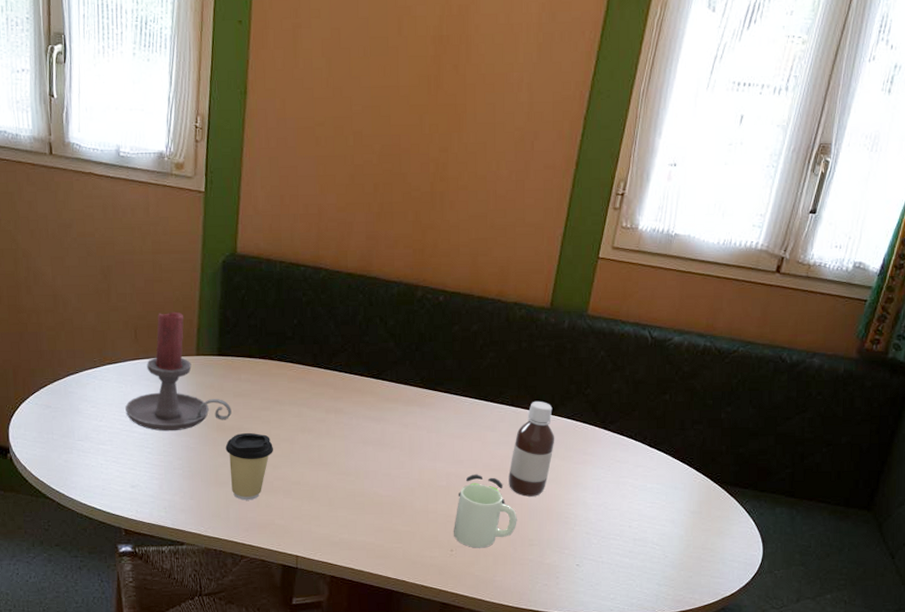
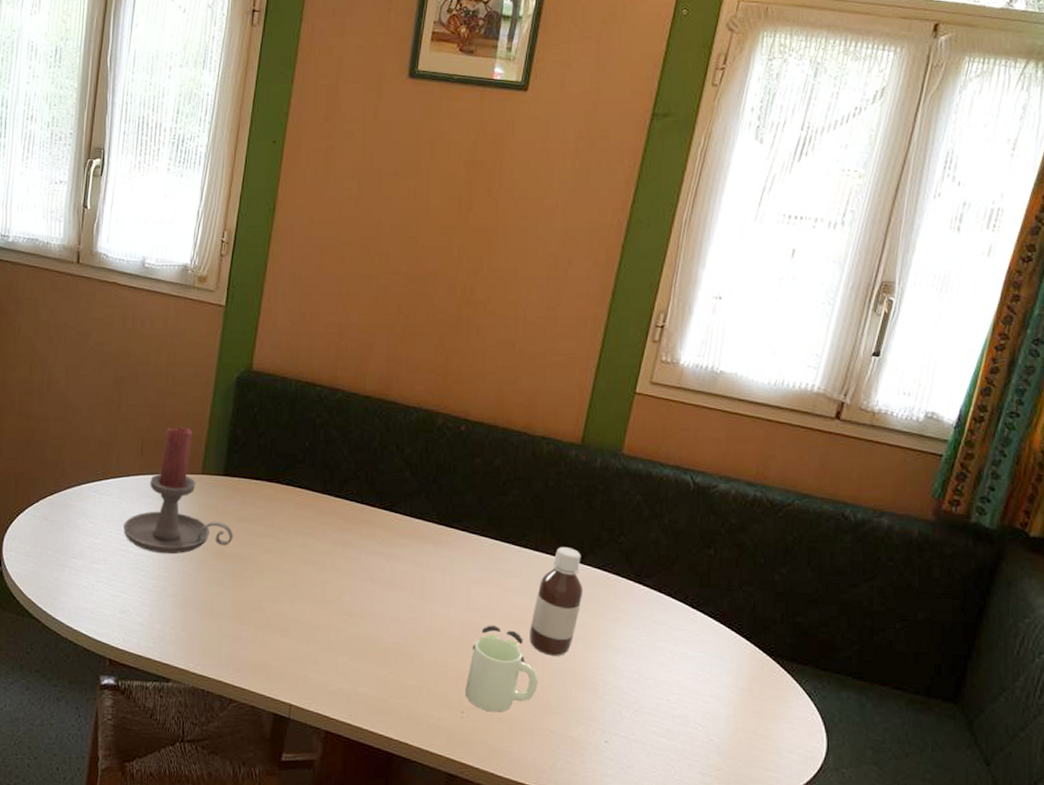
coffee cup: present [225,433,273,500] -> none [223,561,274,637]

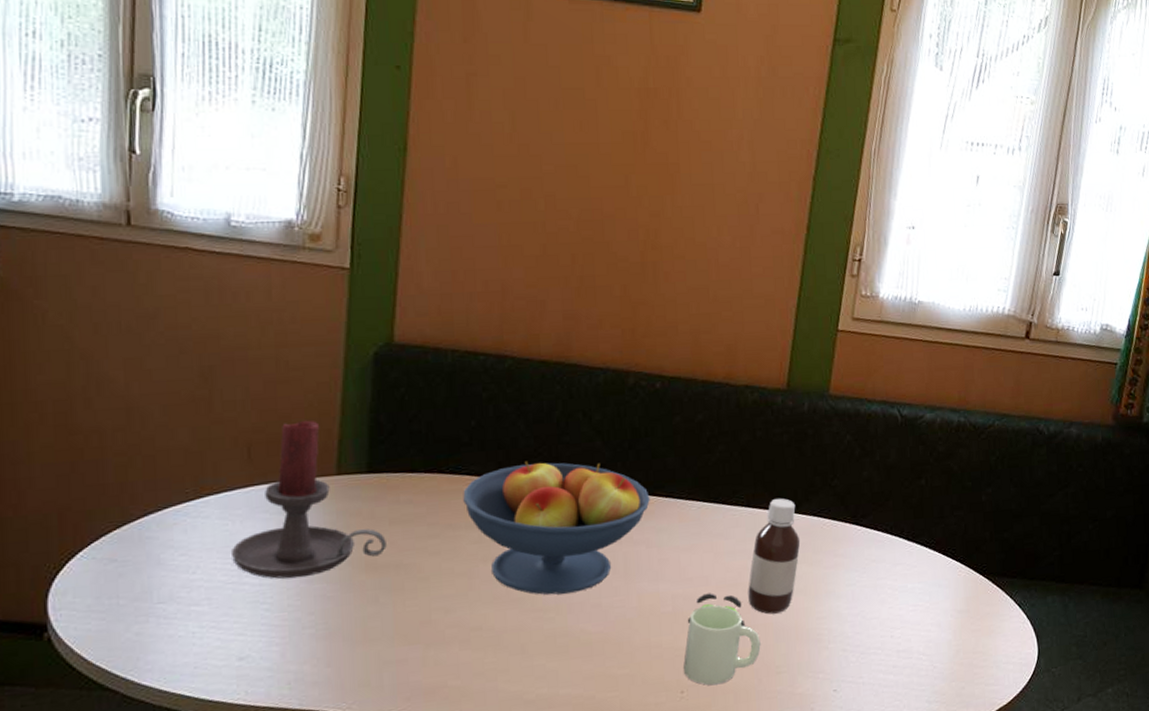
fruit bowl: none [294,481,448,604] -> present [463,460,650,595]

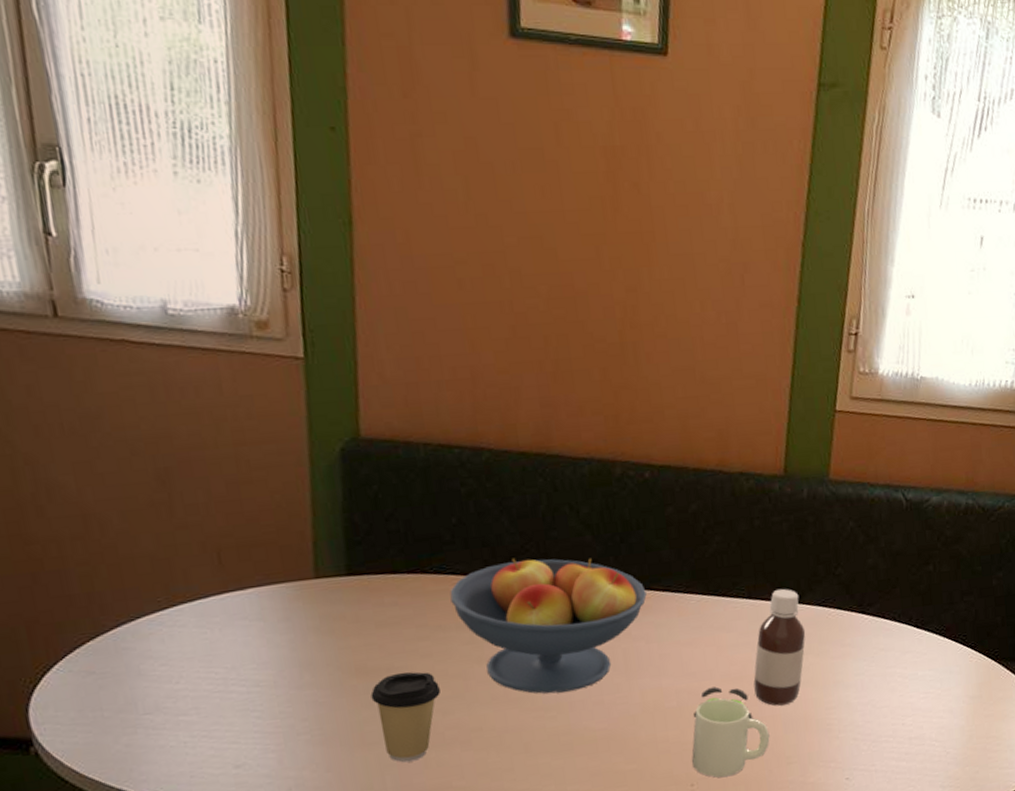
candle holder: present [232,420,387,579] -> none [214,522,375,687]
coffee cup: none [377,569,445,660] -> present [371,672,441,763]

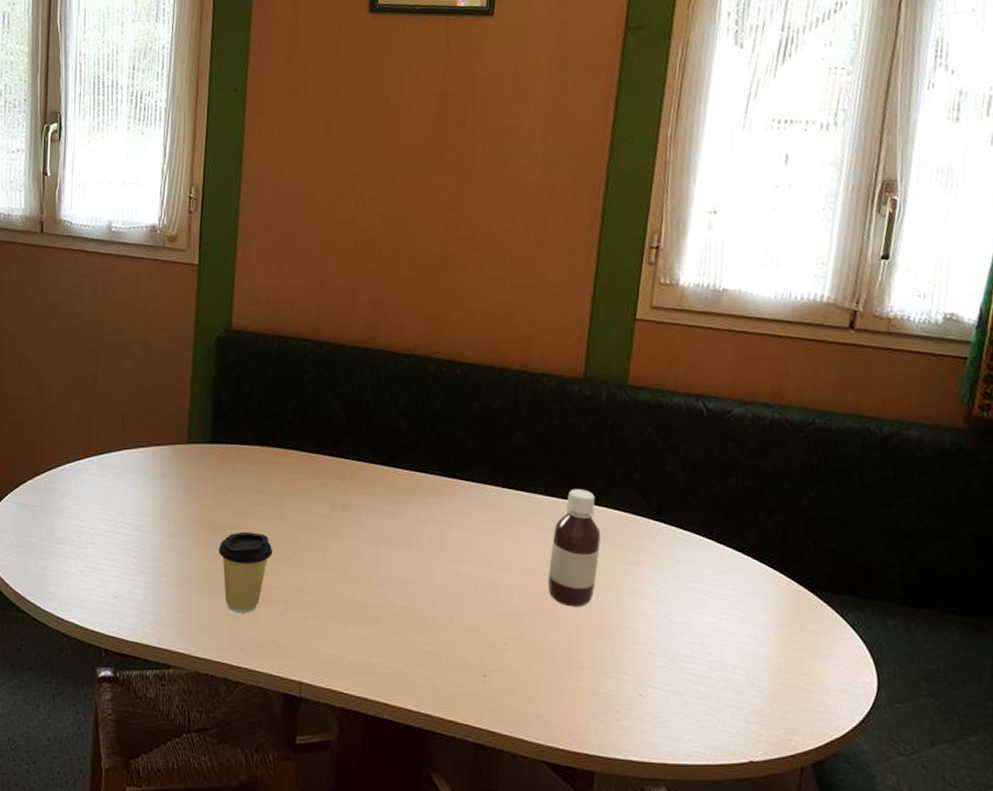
fruit bowl: present [449,558,647,694] -> none [287,438,452,567]
mug: present [692,686,770,778] -> none [485,579,562,673]

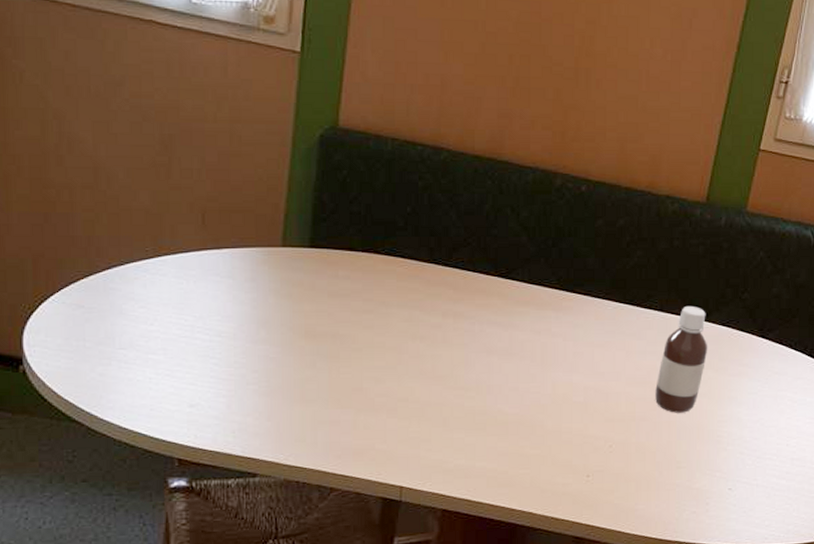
coffee cup: present [218,532,272,614] -> none [315,341,376,421]

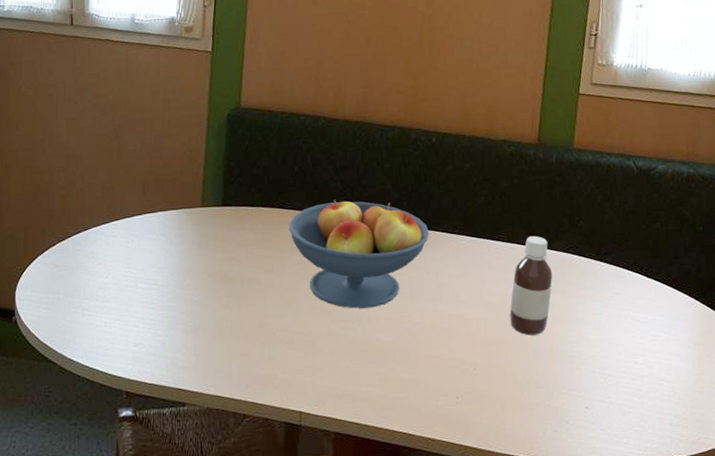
fruit bowl: none [396,249,569,376] -> present [289,199,429,309]

